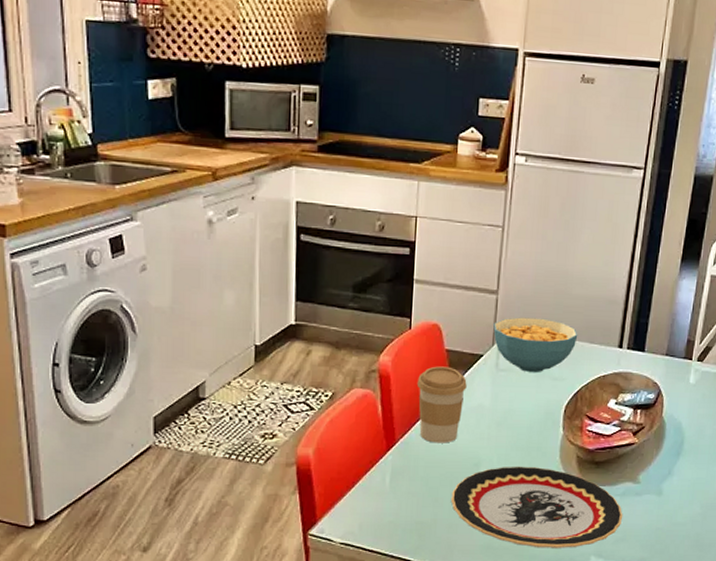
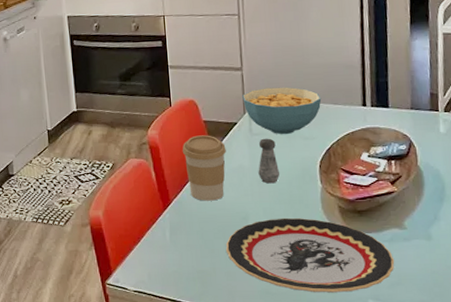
salt shaker: none [498,375,522,427] -> present [258,138,280,184]

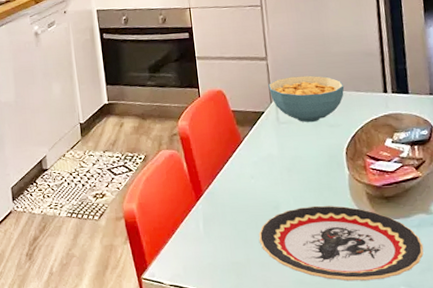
coffee cup: present [182,135,226,201] -> none [212,124,255,191]
salt shaker: present [258,138,280,184] -> none [287,126,309,172]

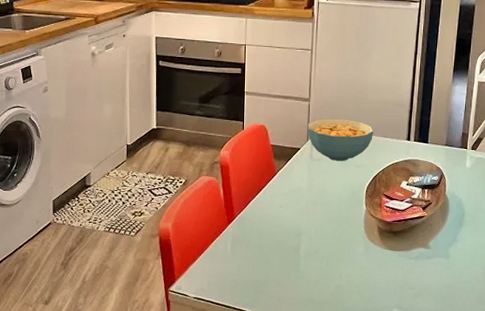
plate: present [258,205,424,282] -> none [279,235,418,302]

